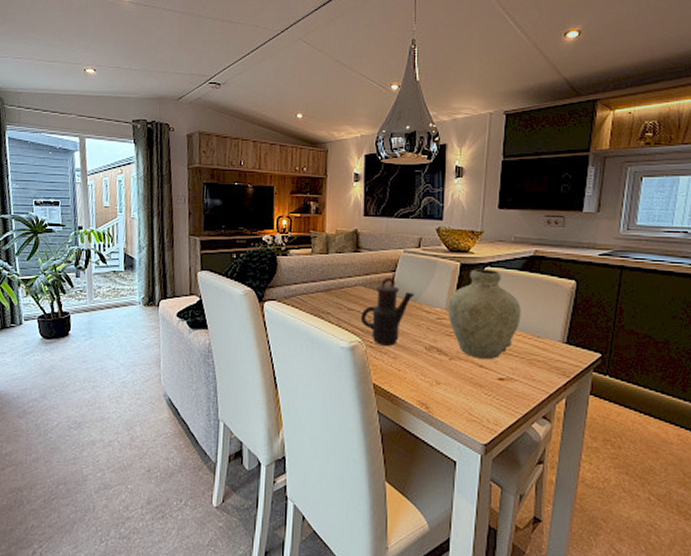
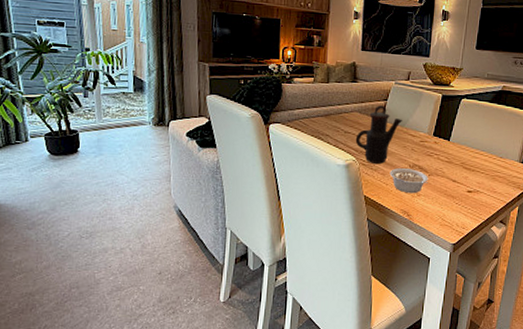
legume: none [402,351,449,382] -> present [389,168,428,194]
vase: present [448,268,521,360] -> none [429,100,489,176]

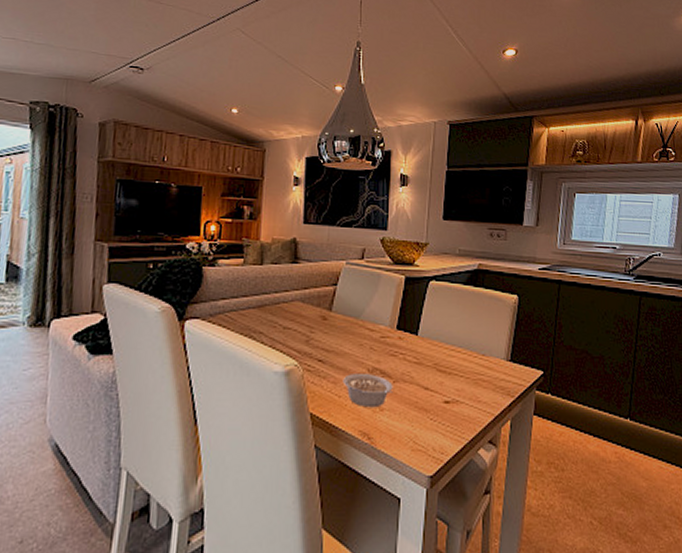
teapot: present [355,105,402,164] -> none [297,292,357,369]

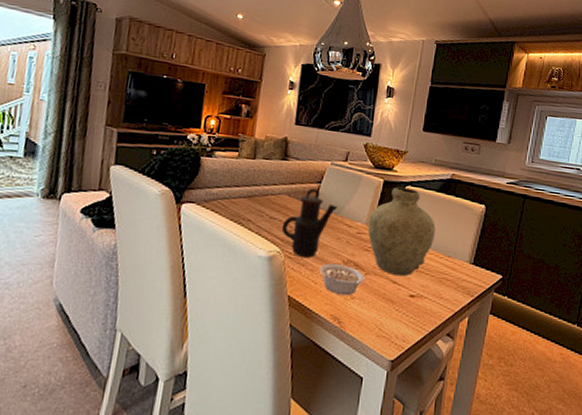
teapot: none [297,292,357,369] -> present [281,188,337,258]
vase: none [392,282,466,382] -> present [367,186,436,277]

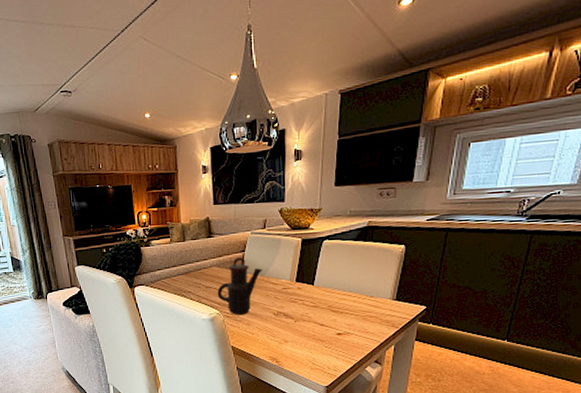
legume: present [319,264,365,296] -> none [254,317,295,341]
vase: present [367,186,436,277] -> none [292,242,356,320]

